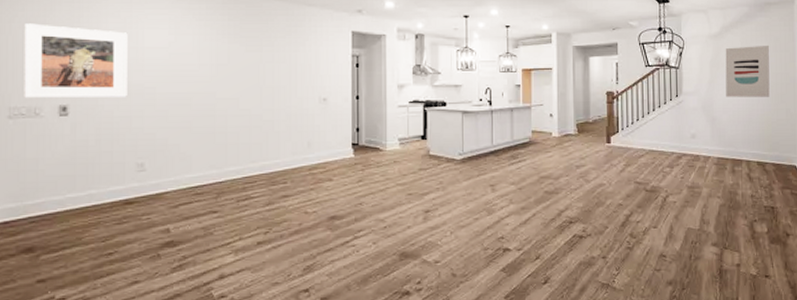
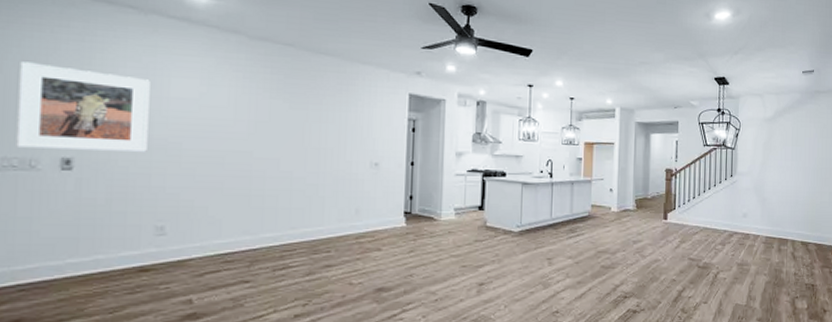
wall art: present [725,45,770,97] -> none [776,131,817,180]

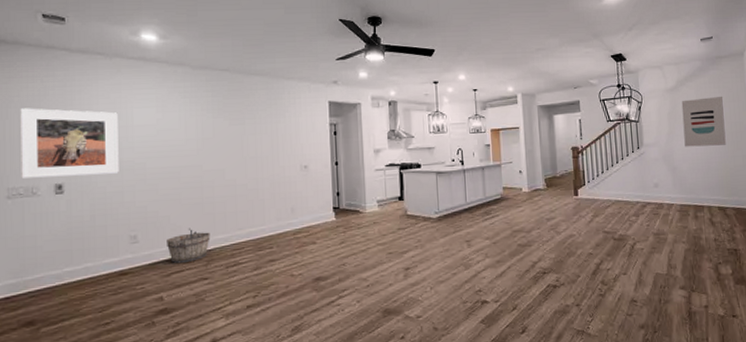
wooden bucket: none [202,222,257,263] -> present [167,227,211,264]
wall art: none [776,131,817,180] -> present [681,96,726,147]

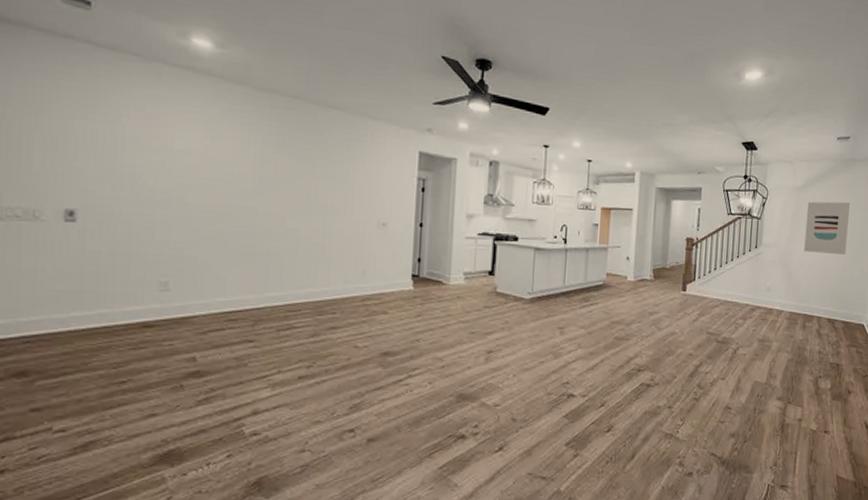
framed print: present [20,108,119,178] -> none [20,109,154,205]
wooden bucket: present [167,227,211,264] -> none [205,280,261,321]

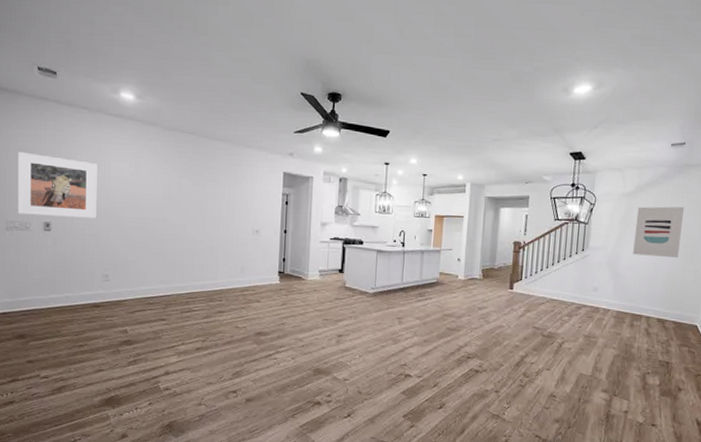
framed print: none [20,109,154,205] -> present [17,152,98,218]

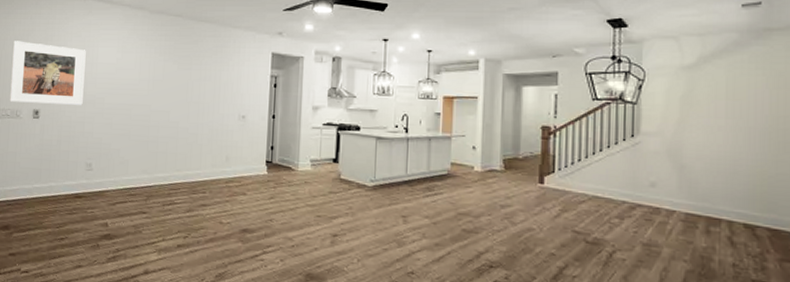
wall art: present [633,206,684,258] -> none [701,80,767,145]

